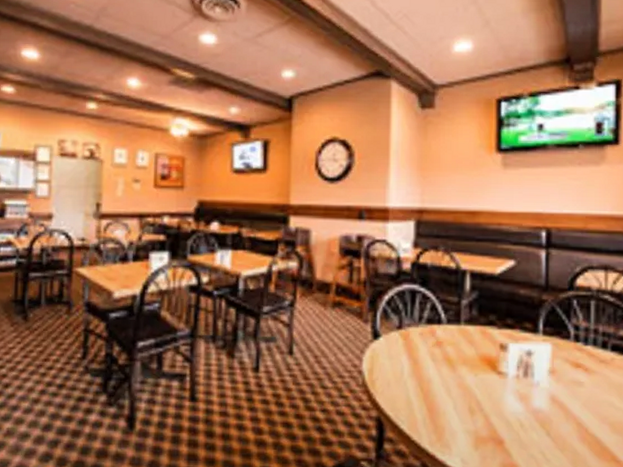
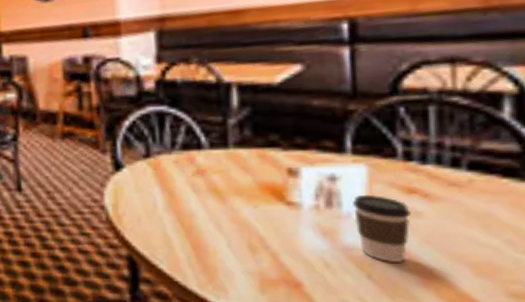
coffee cup: none [541,367,576,422] -> present [353,194,411,262]

